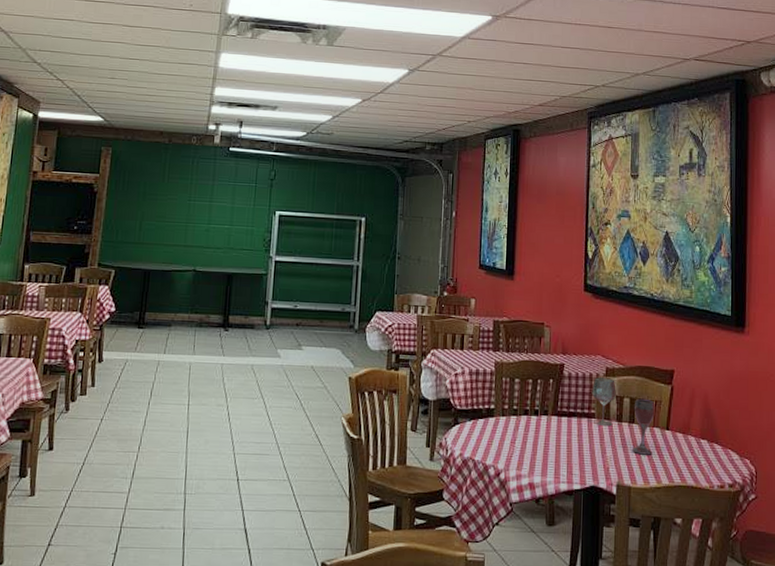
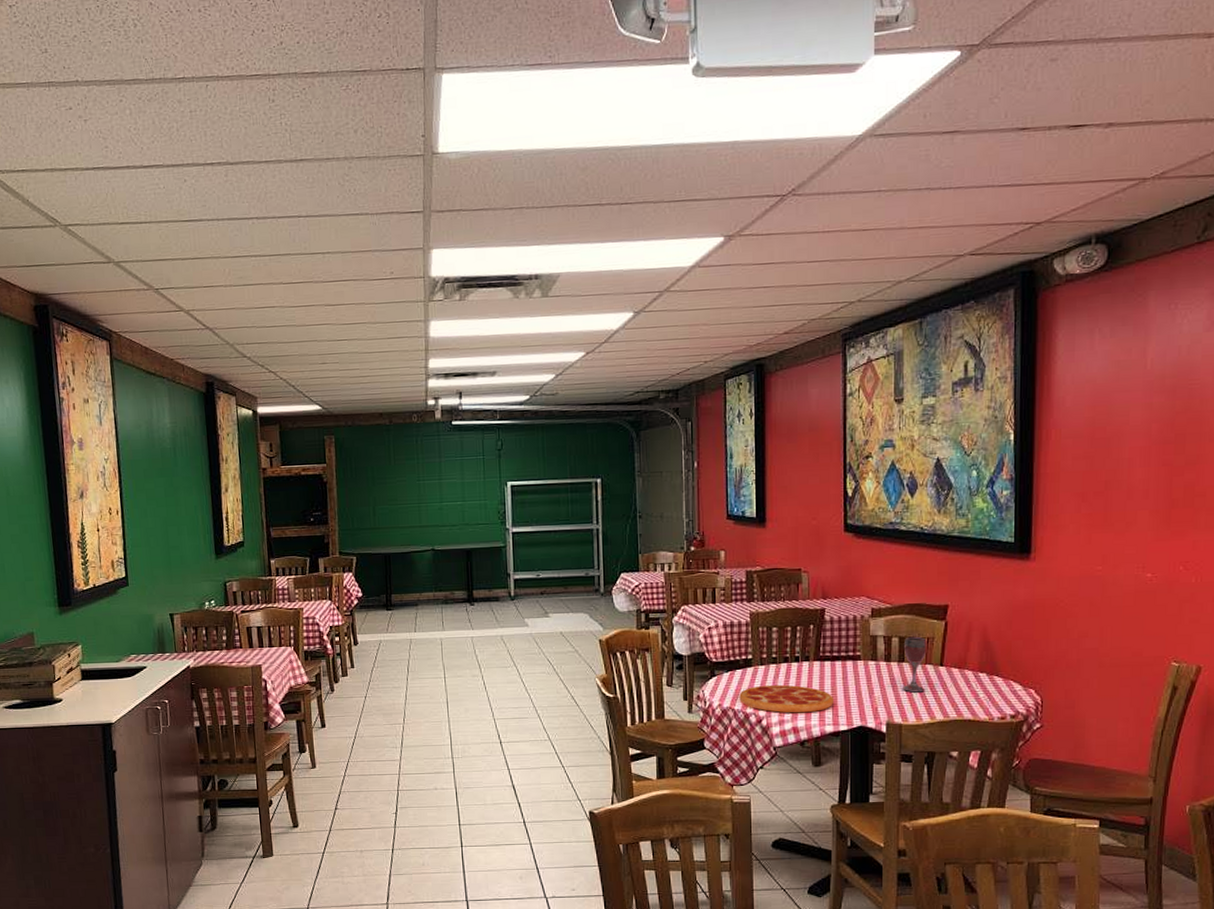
pizza: none [480,437,569,469] -> present [739,684,833,713]
wine glass: present [591,377,617,427] -> none [856,619,885,668]

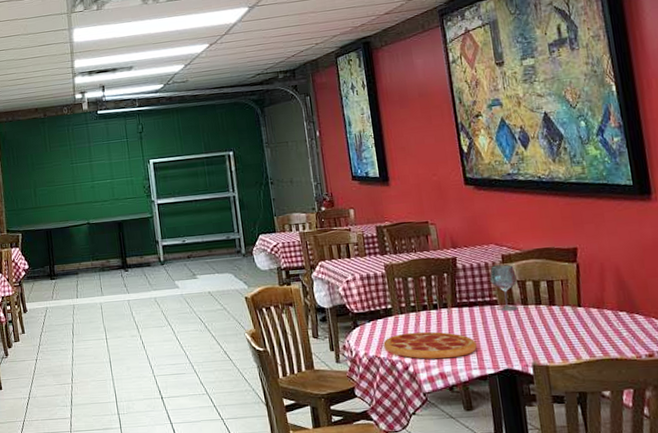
wine glass: none [856,619,885,668] -> present [489,264,518,312]
cup: present [903,636,927,693] -> none [538,279,567,334]

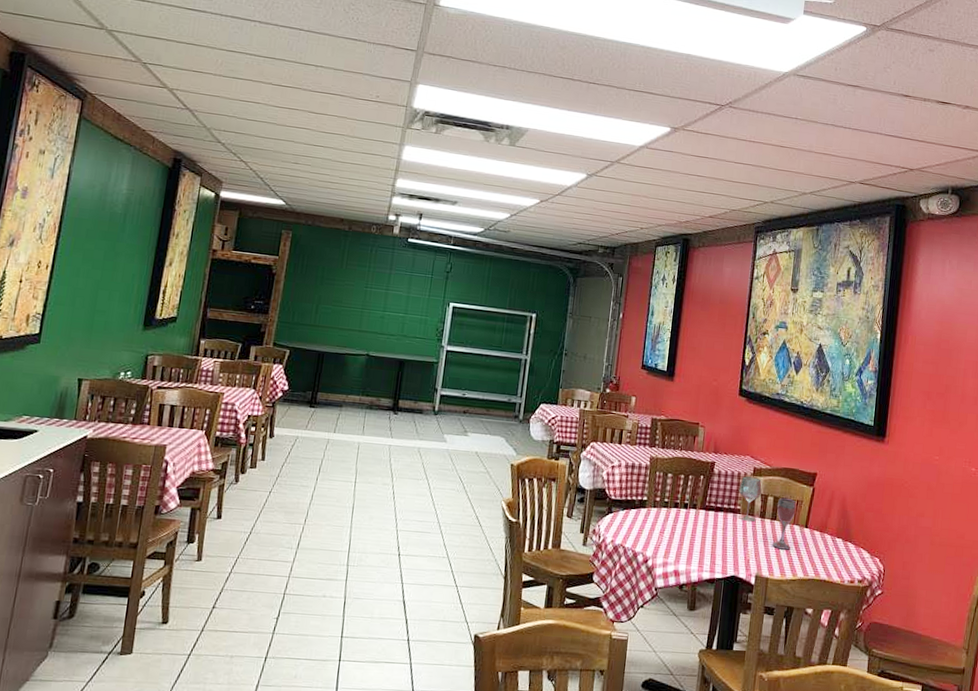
pizza: present [383,332,477,359] -> none [630,527,713,558]
cup: none [538,279,567,334] -> present [772,497,797,550]

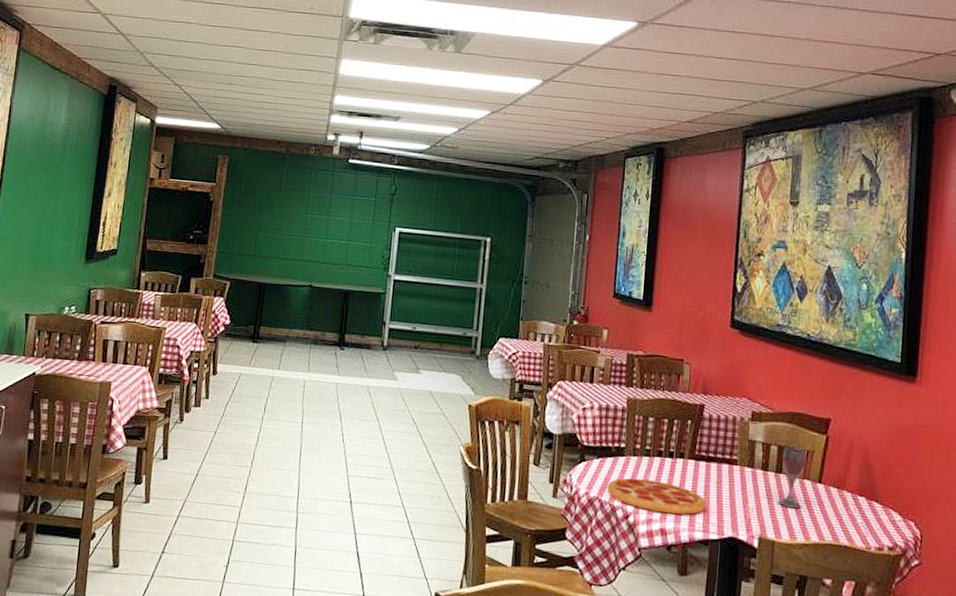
pizza: none [630,527,713,558] -> present [607,478,706,515]
wine glass: present [737,476,762,523] -> none [734,421,764,476]

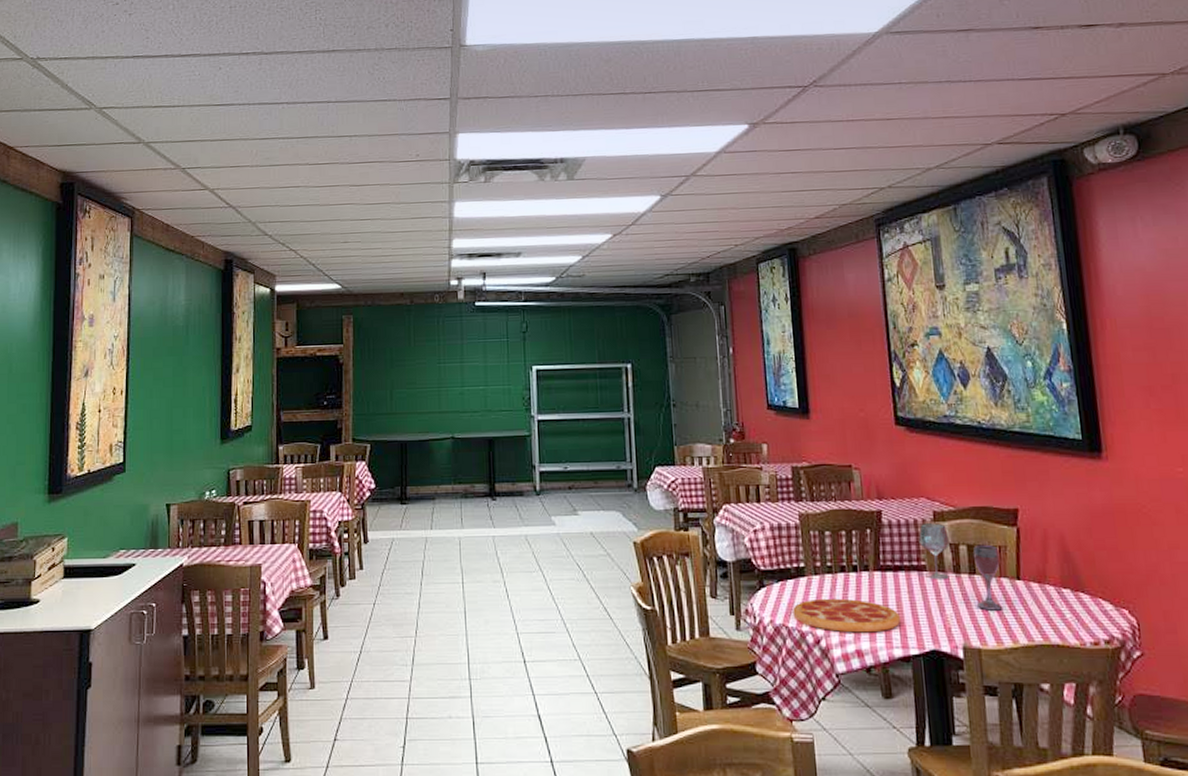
wine glass: none [734,421,764,476] -> present [918,523,951,580]

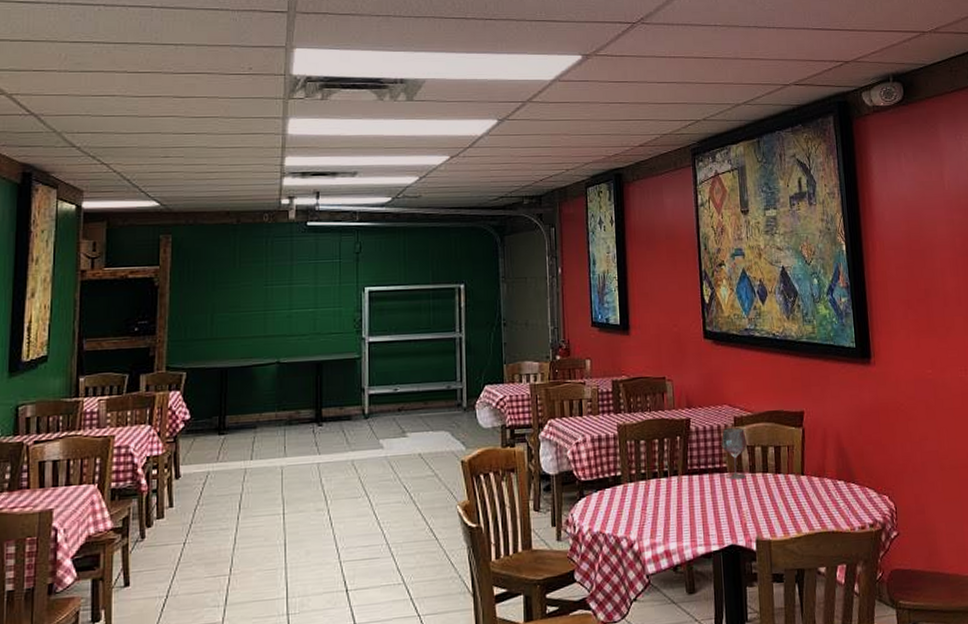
pizza: present [793,598,900,633] -> none [609,503,704,535]
cup: present [972,544,1003,611] -> none [766,445,790,505]

